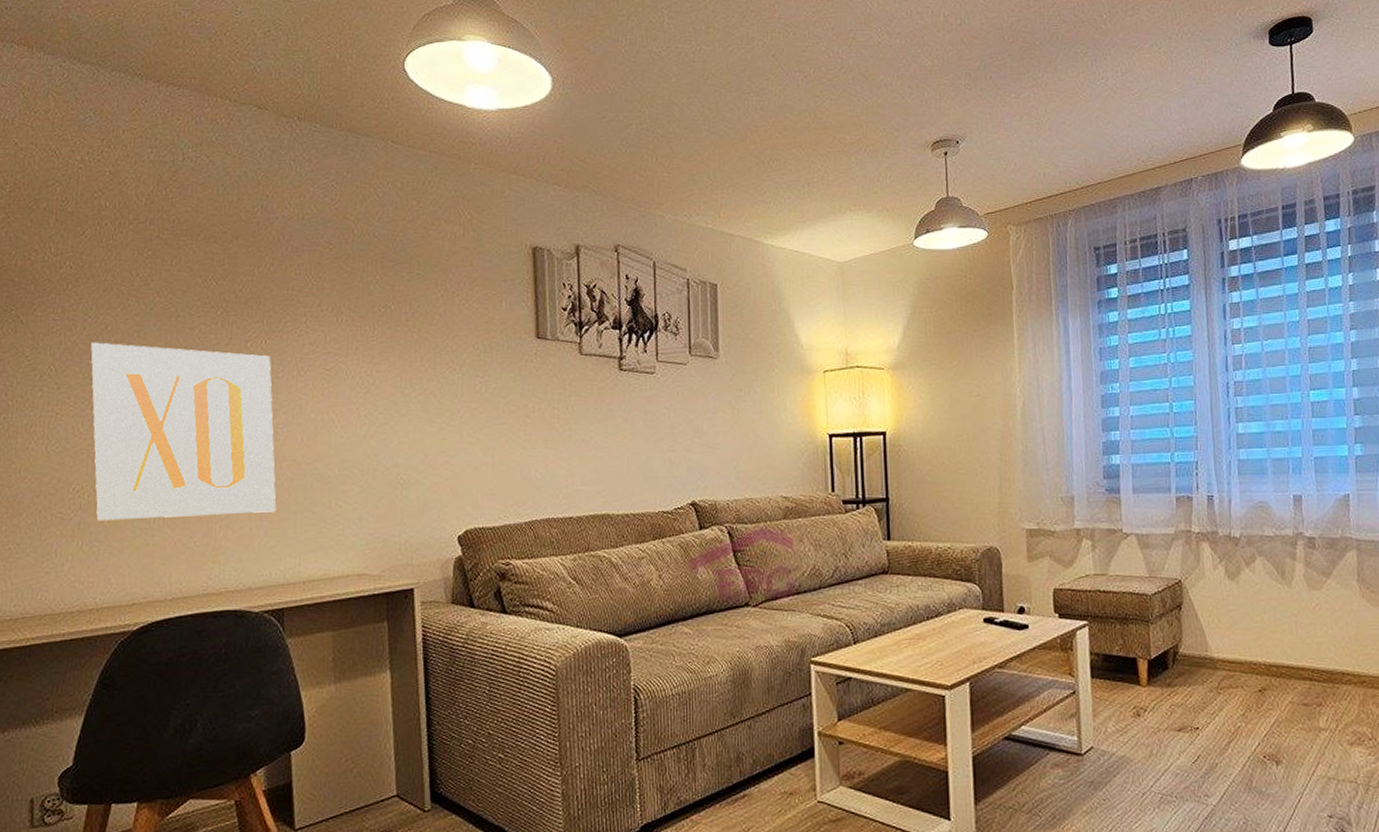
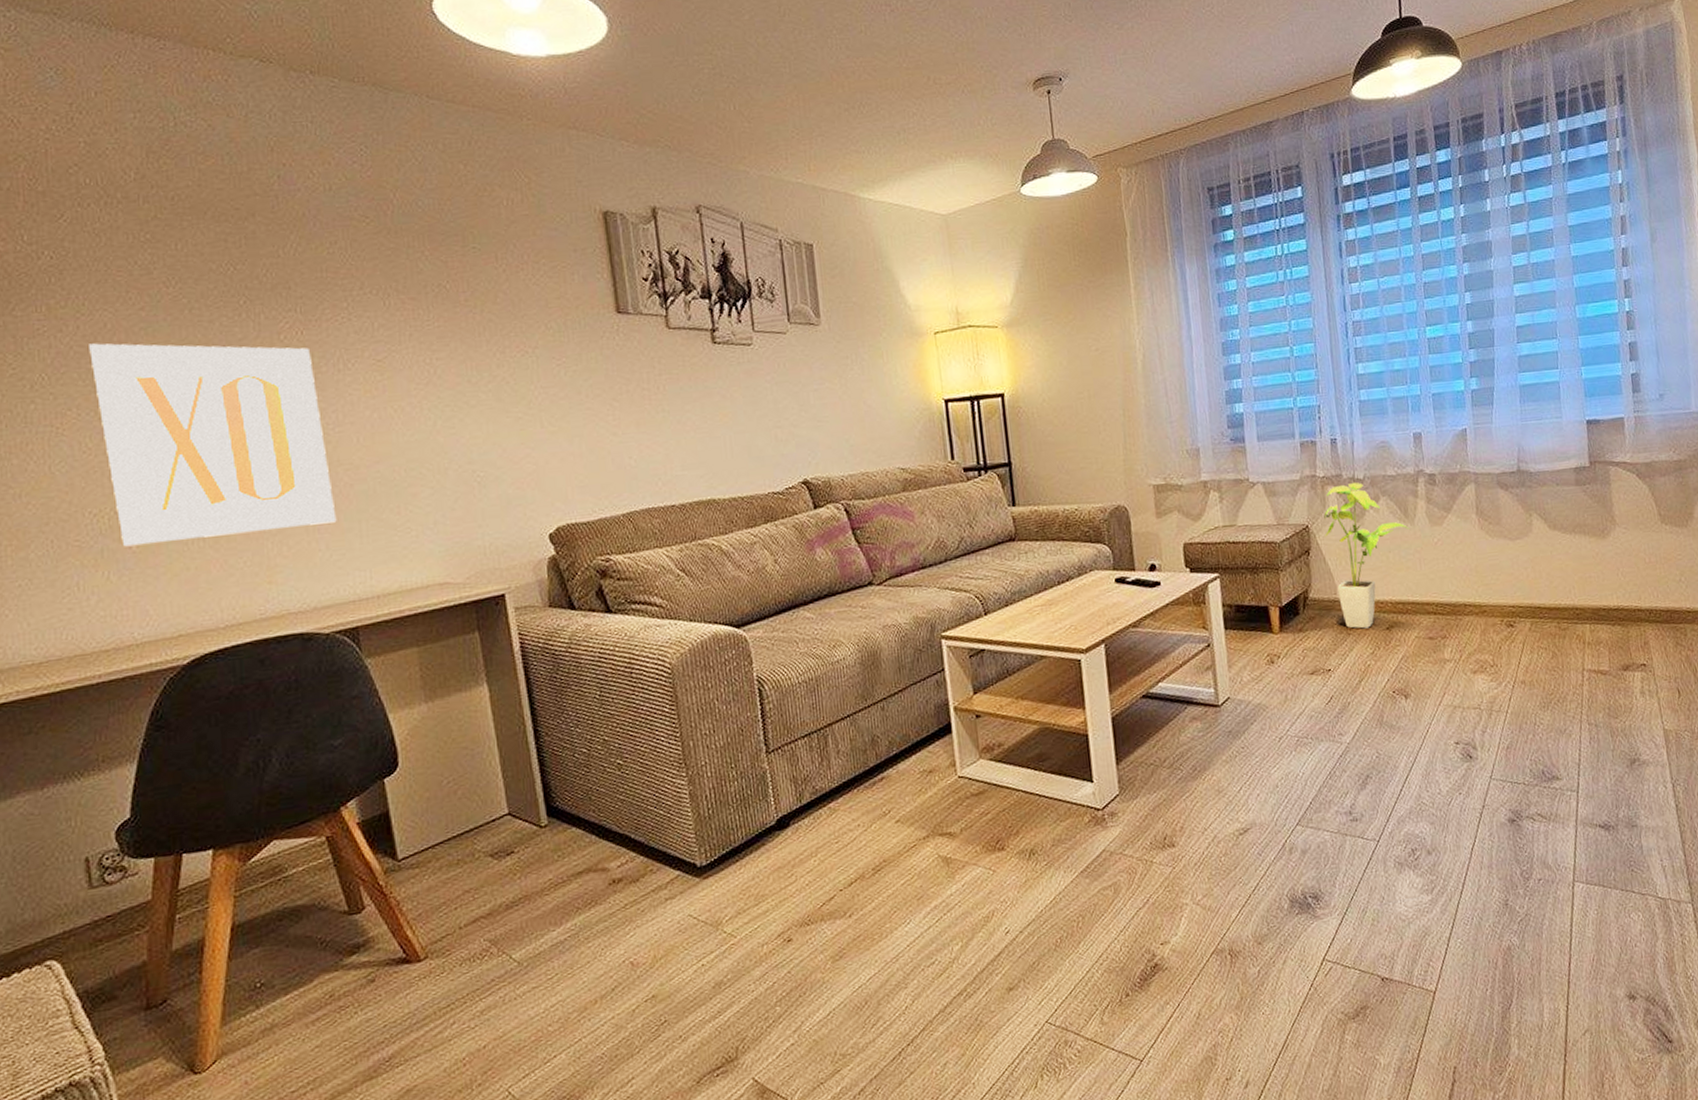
house plant: none [1197,541,1286,689] -> present [1324,482,1409,629]

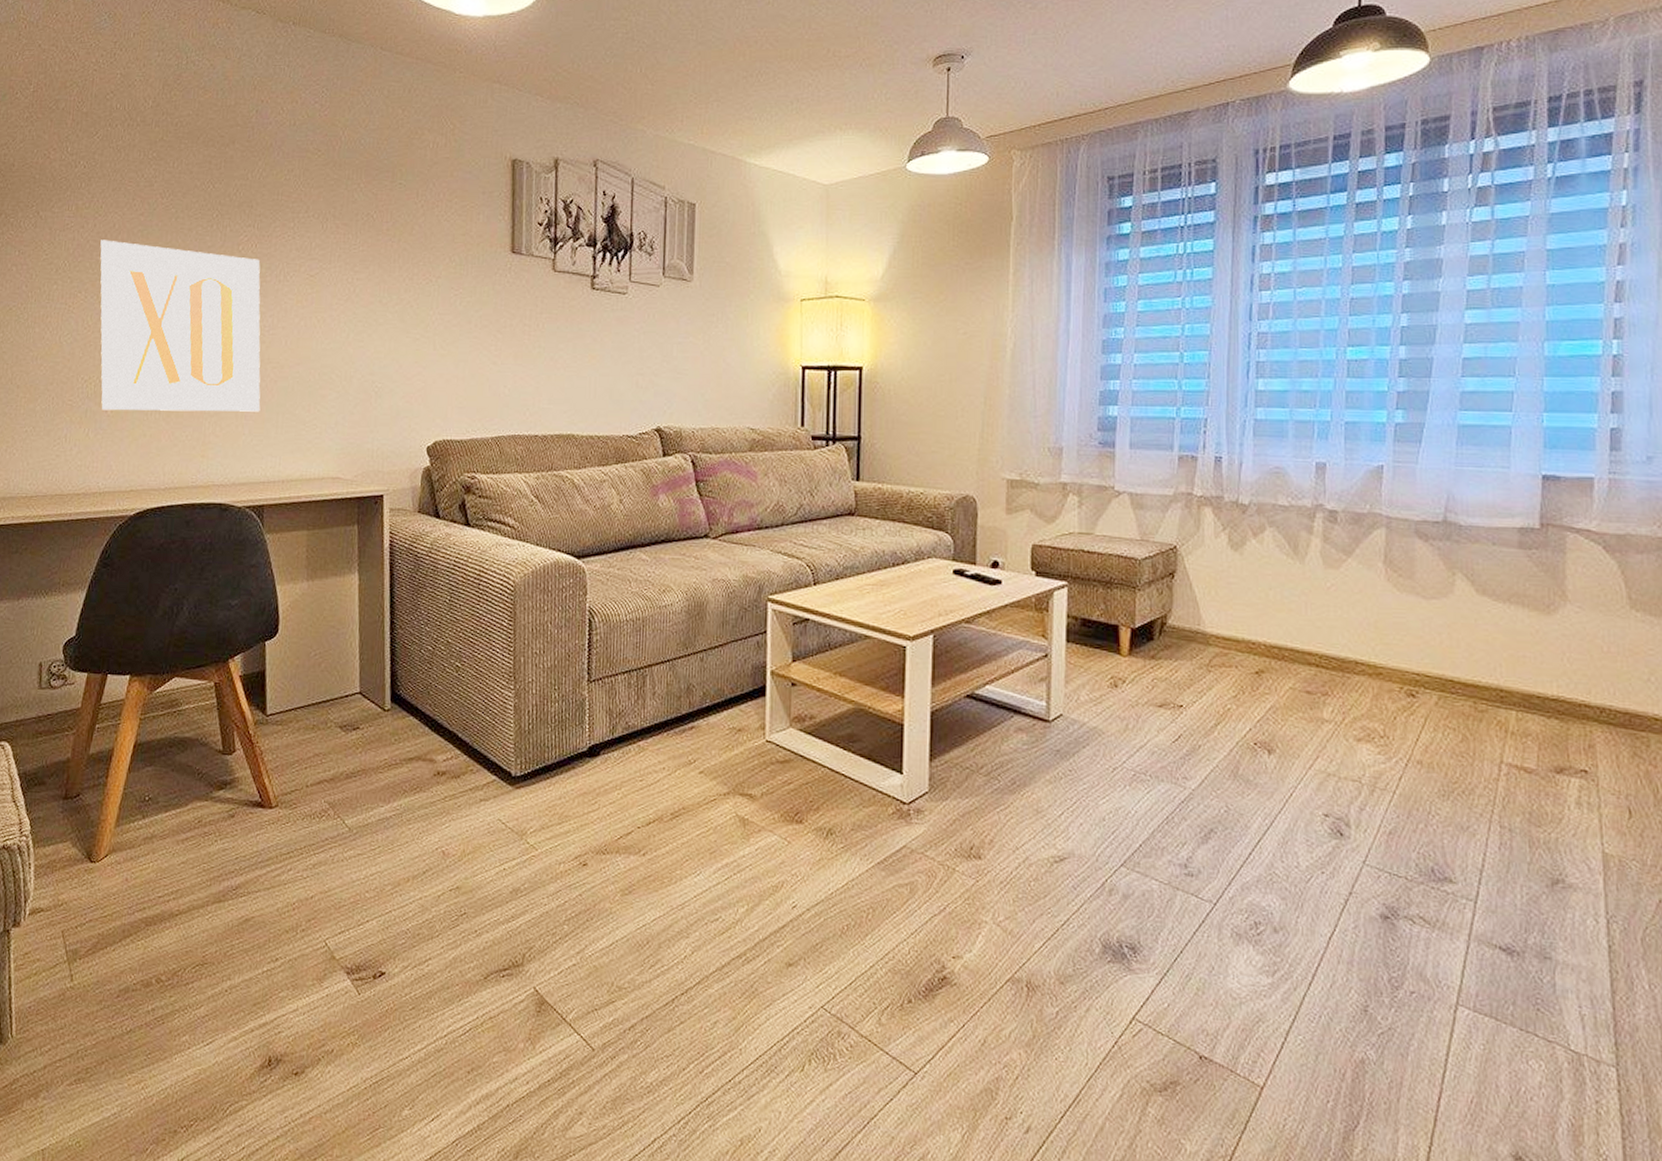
house plant: present [1324,482,1409,629] -> none [1195,507,1298,669]

